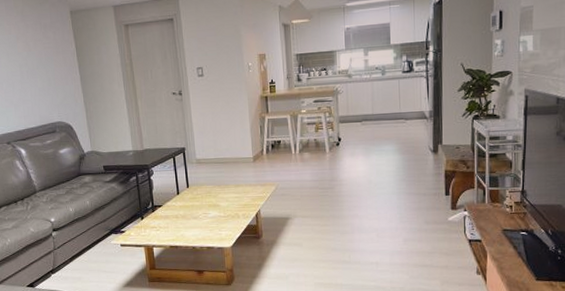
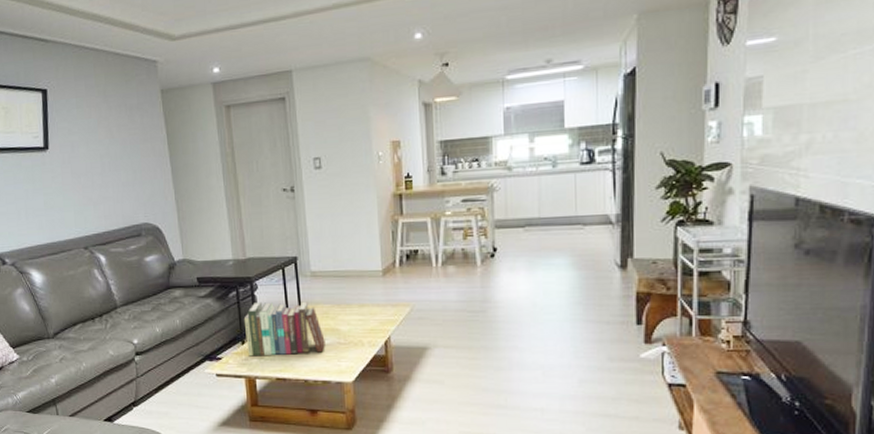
books: none [142,183,209,229] -> present [243,301,325,357]

